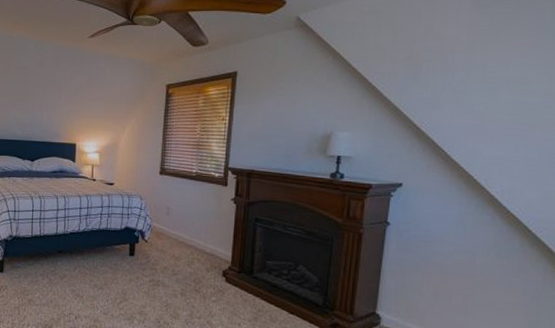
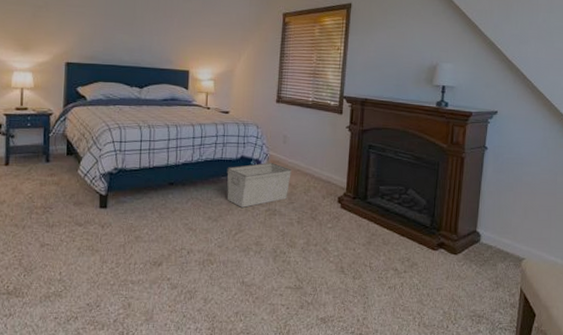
storage bin: none [112,234,175,277] -> present [227,162,292,208]

